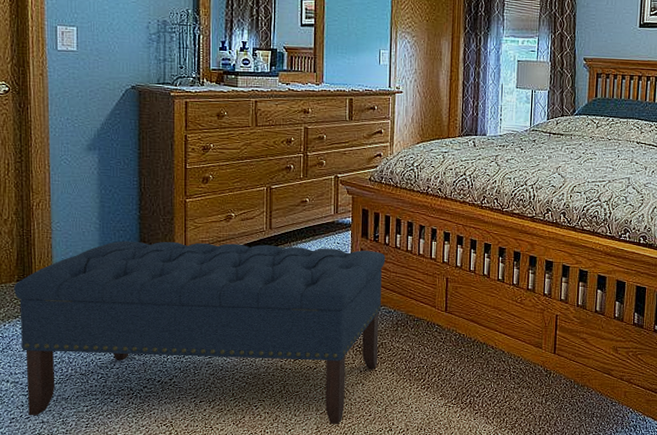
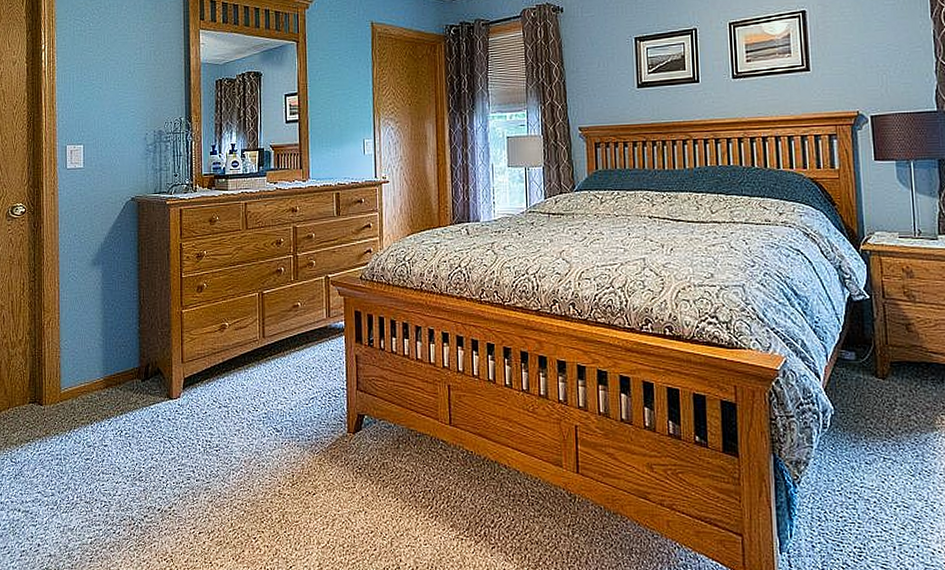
bench: present [14,240,386,425] -> none [26,355,382,561]

